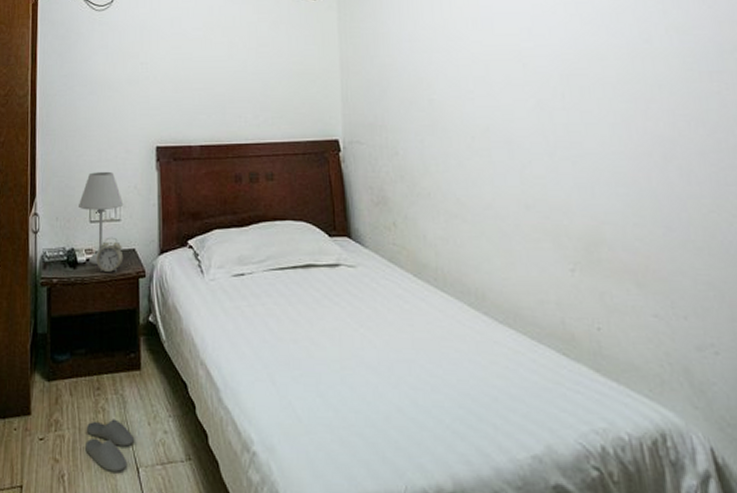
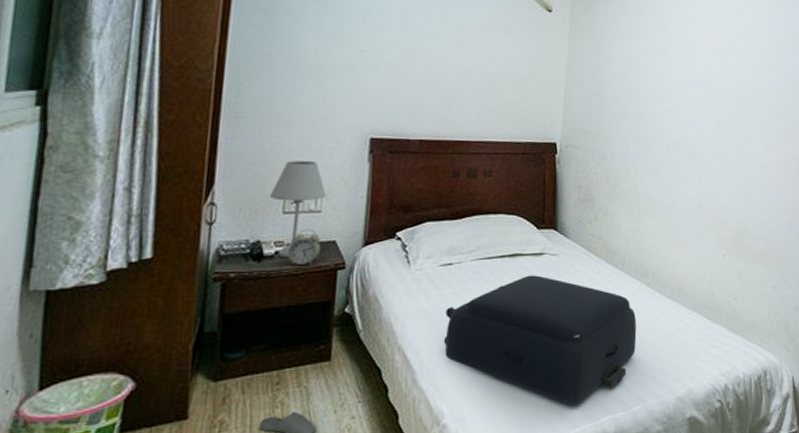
suitcase: none [243,289,467,449] -> present [443,275,637,405]

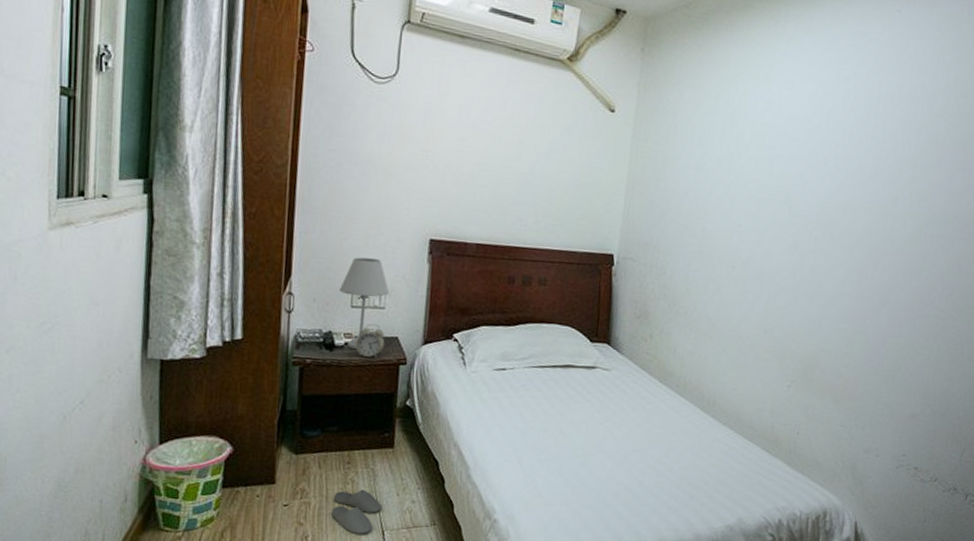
suitcase: present [443,275,637,405] -> none [495,387,689,519]

